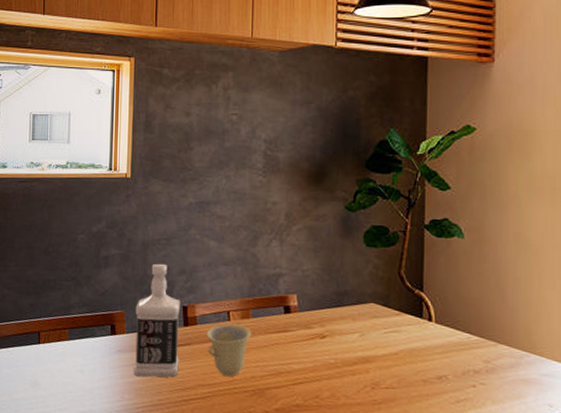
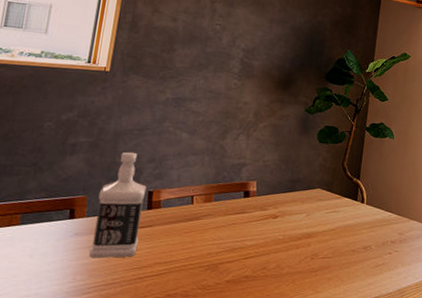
cup: present [206,323,252,376] -> none [168,206,213,254]

